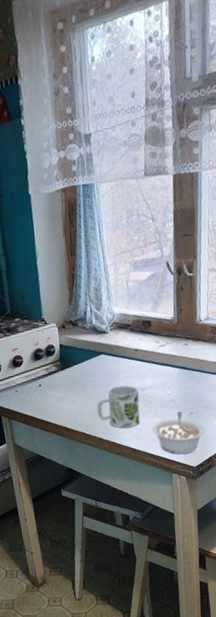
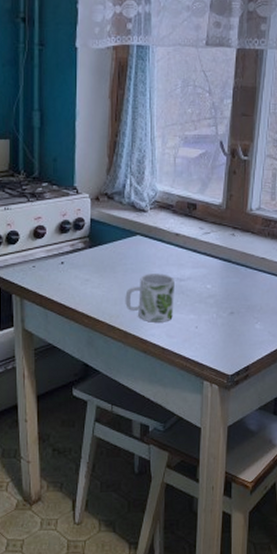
legume: present [152,410,205,455] -> none [186,309,245,359]

